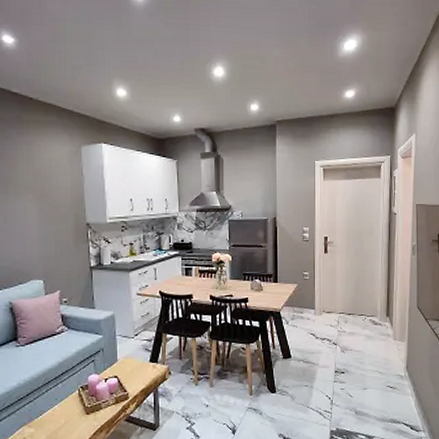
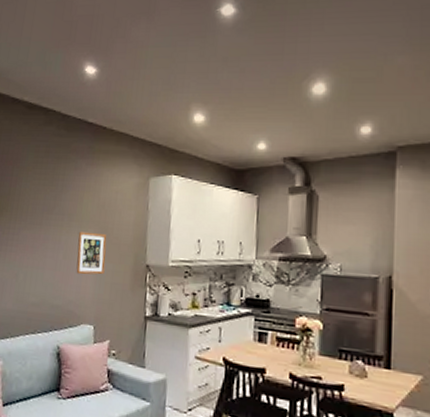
picture frame: none [16,197,48,237] -> present [76,231,107,275]

